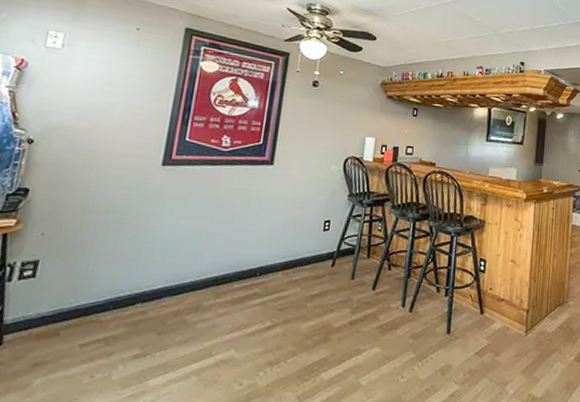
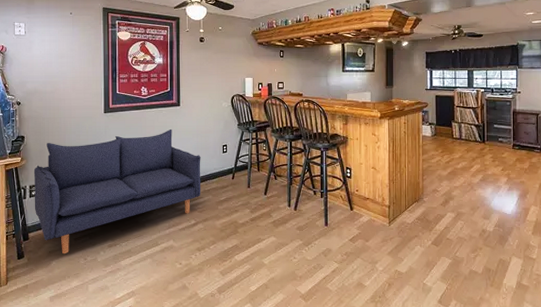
sofa: none [22,194,293,369] -> present [33,129,201,254]

